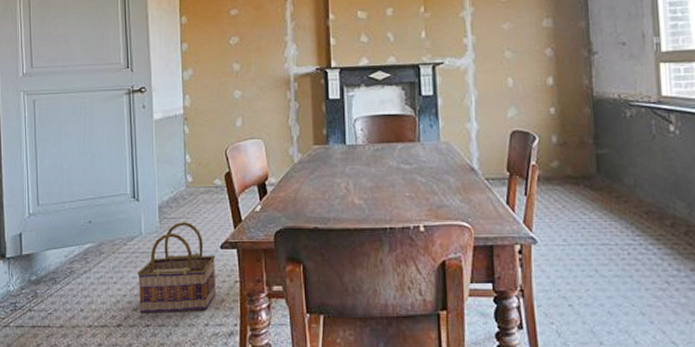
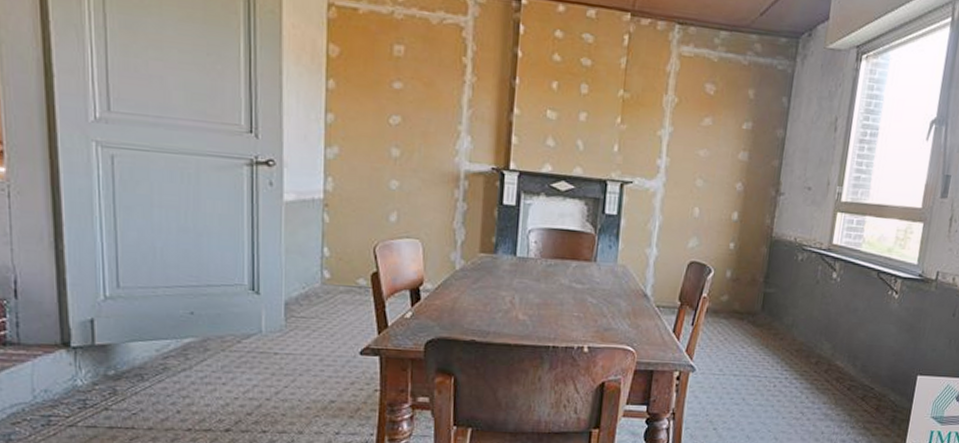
basket: present [137,222,216,313] -> none [253,322,354,419]

